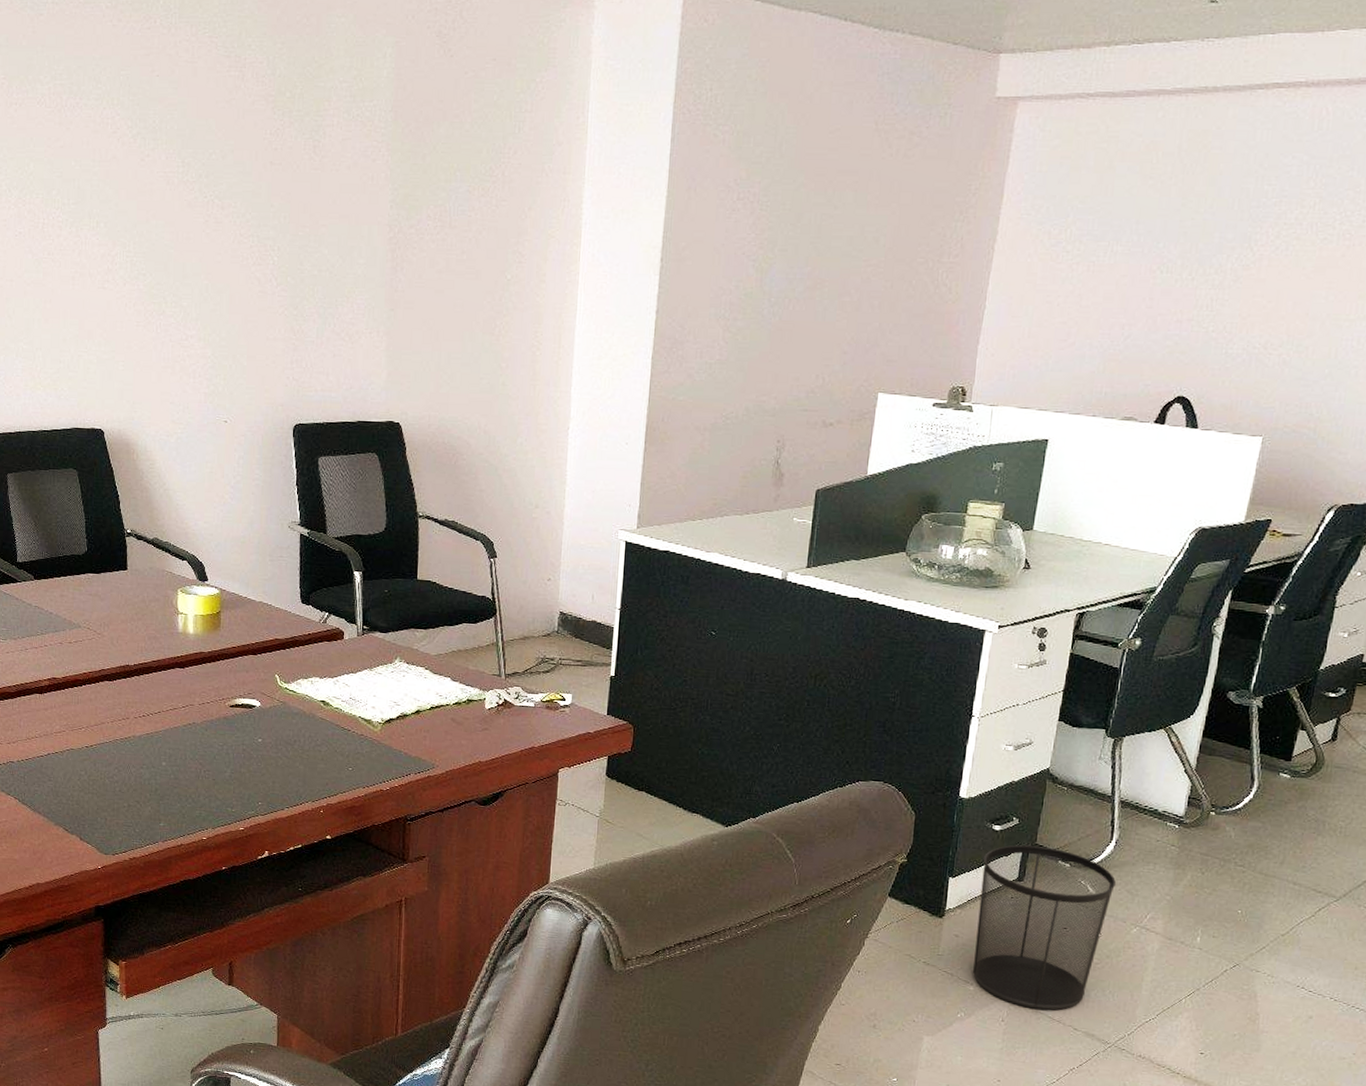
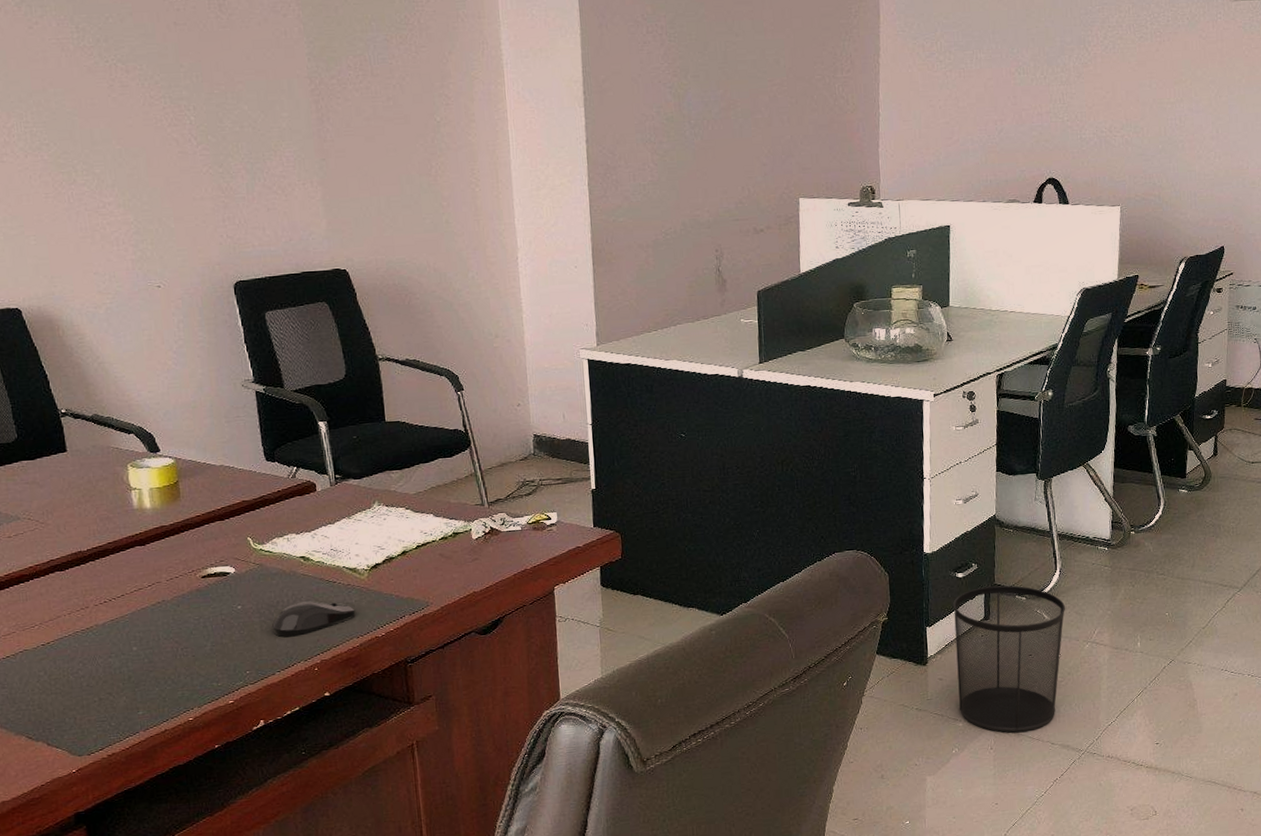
computer mouse: none [286,743,365,777] -> present [271,600,356,638]

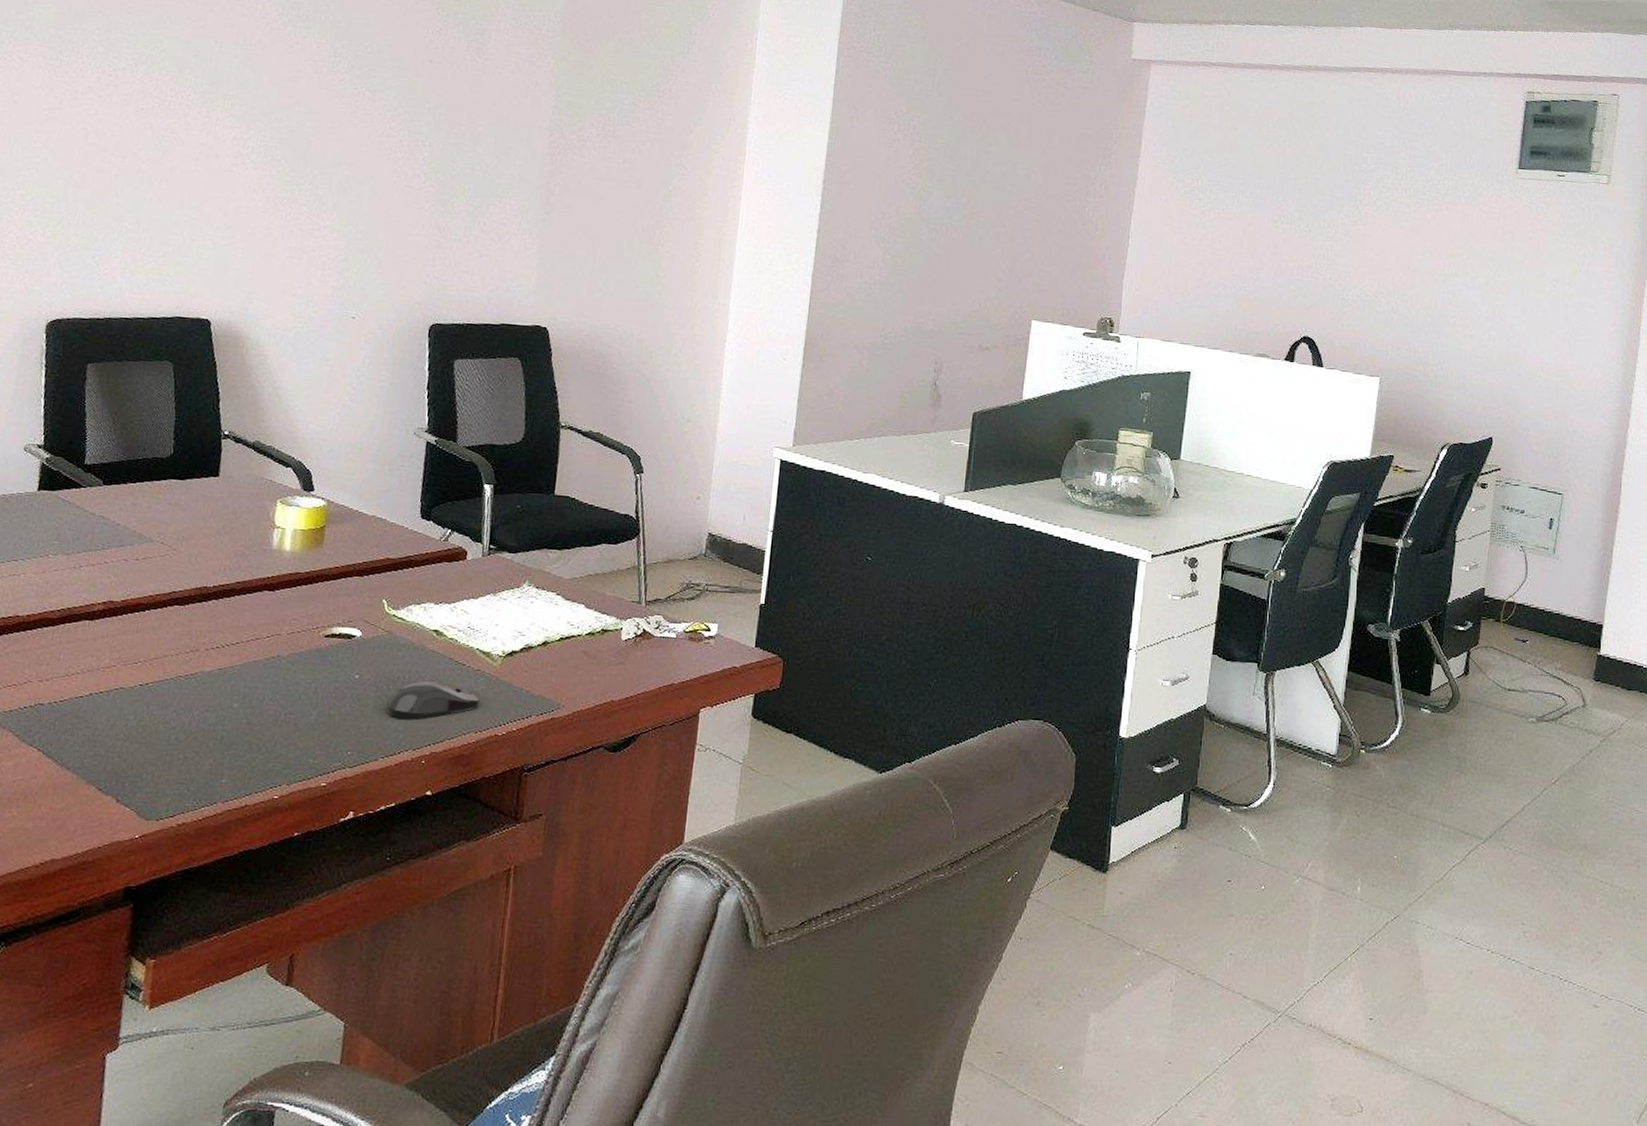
waste bin: present [953,585,1065,733] -> none [1139,788,1276,977]

